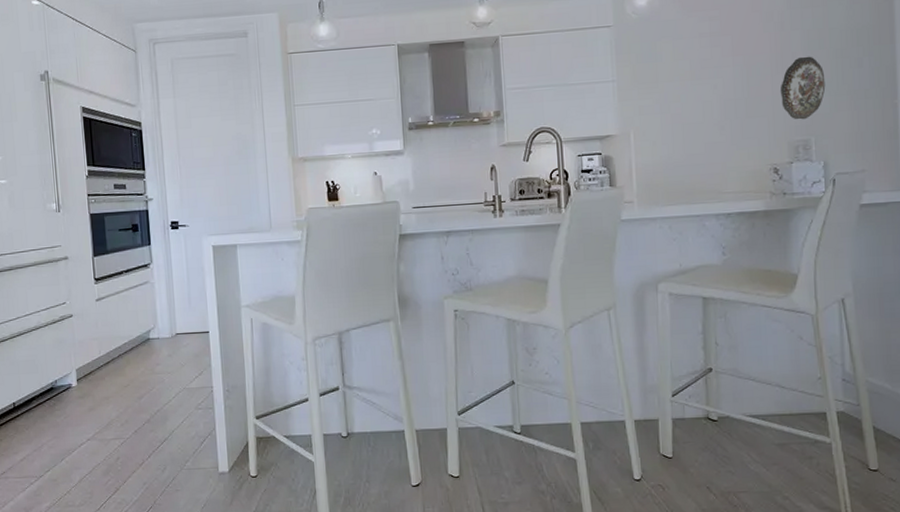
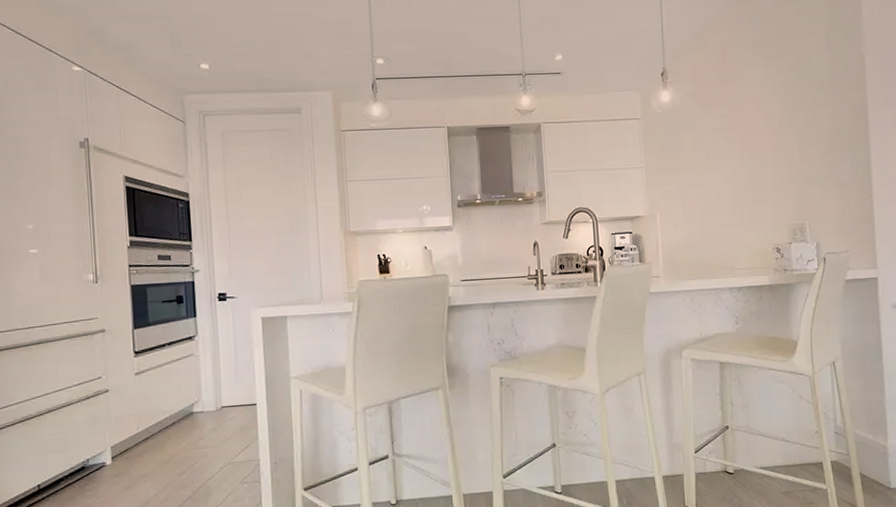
decorative plate: present [780,56,826,120] -> none [780,152,817,206]

